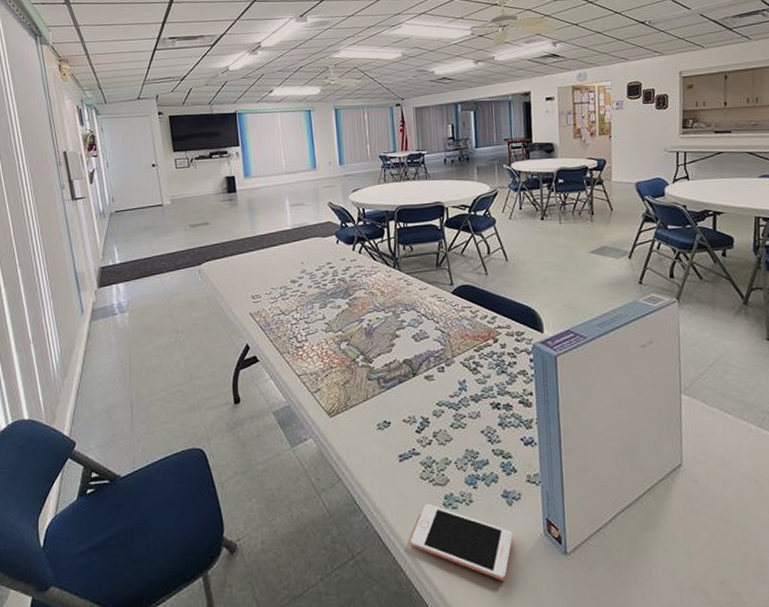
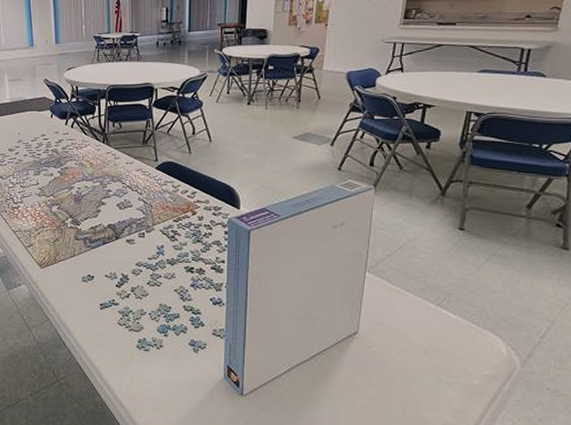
cell phone: present [411,503,513,582] -> none [107,344,196,411]

